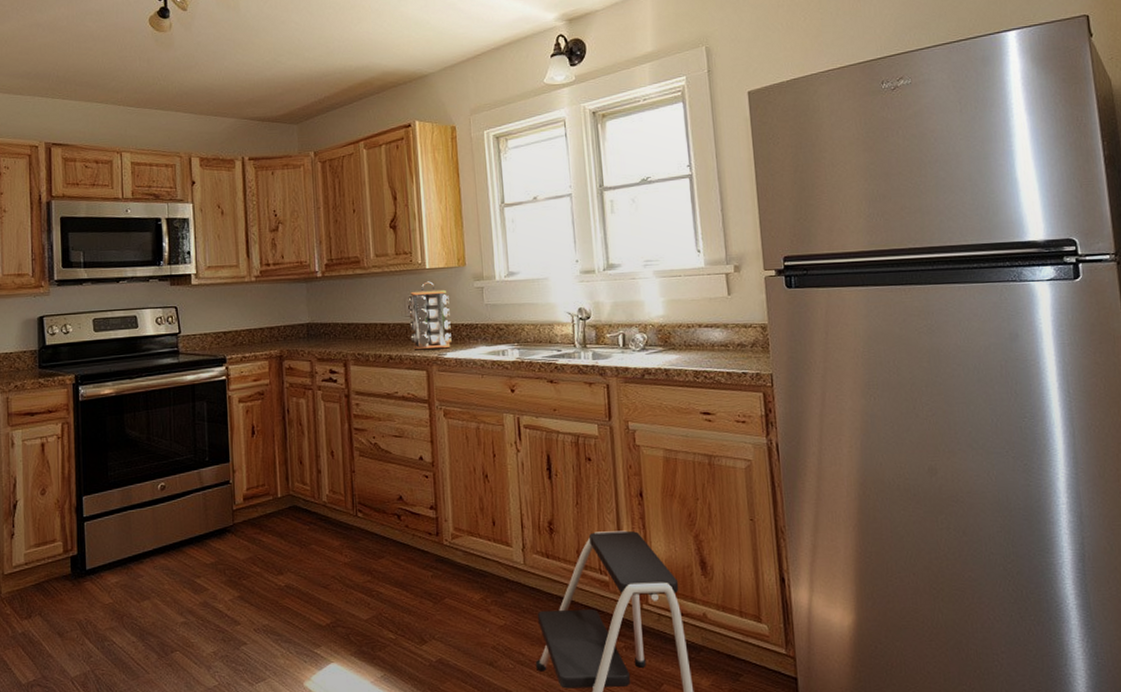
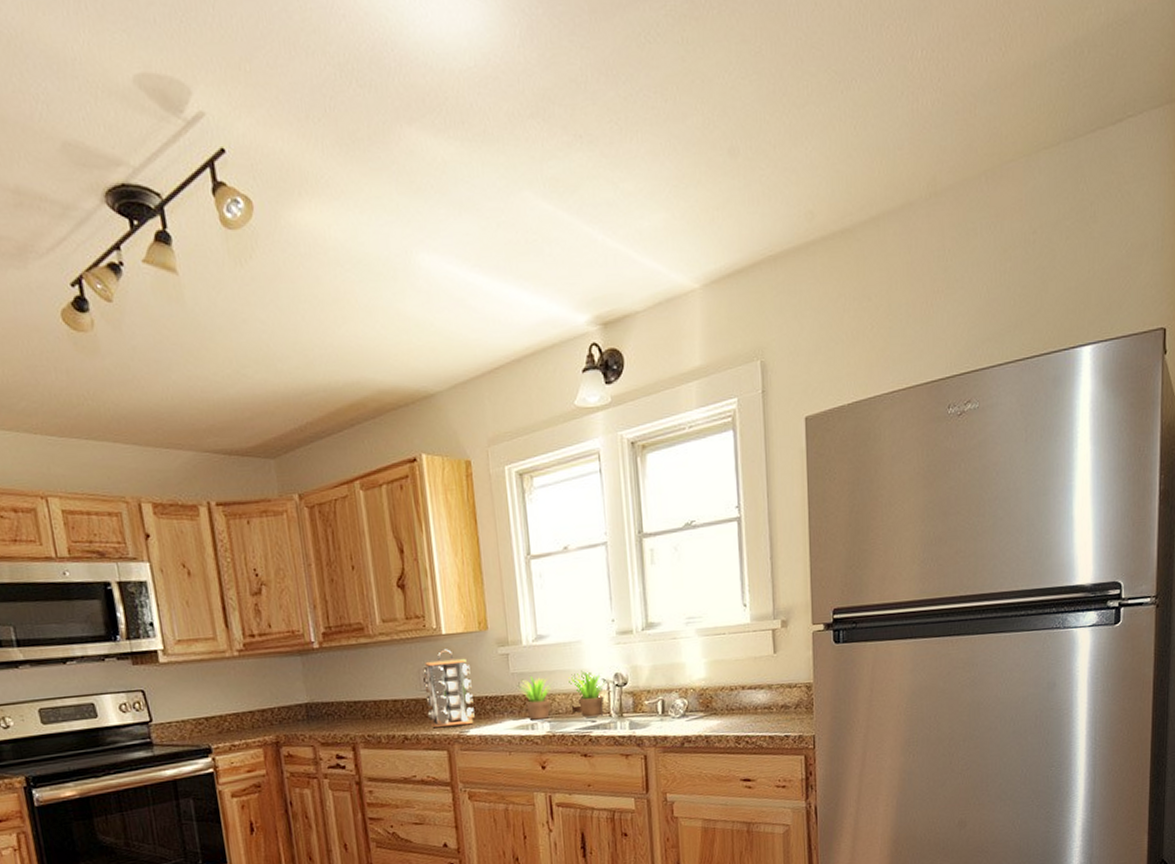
plant: none [493,305,570,347] -> present [520,671,605,720]

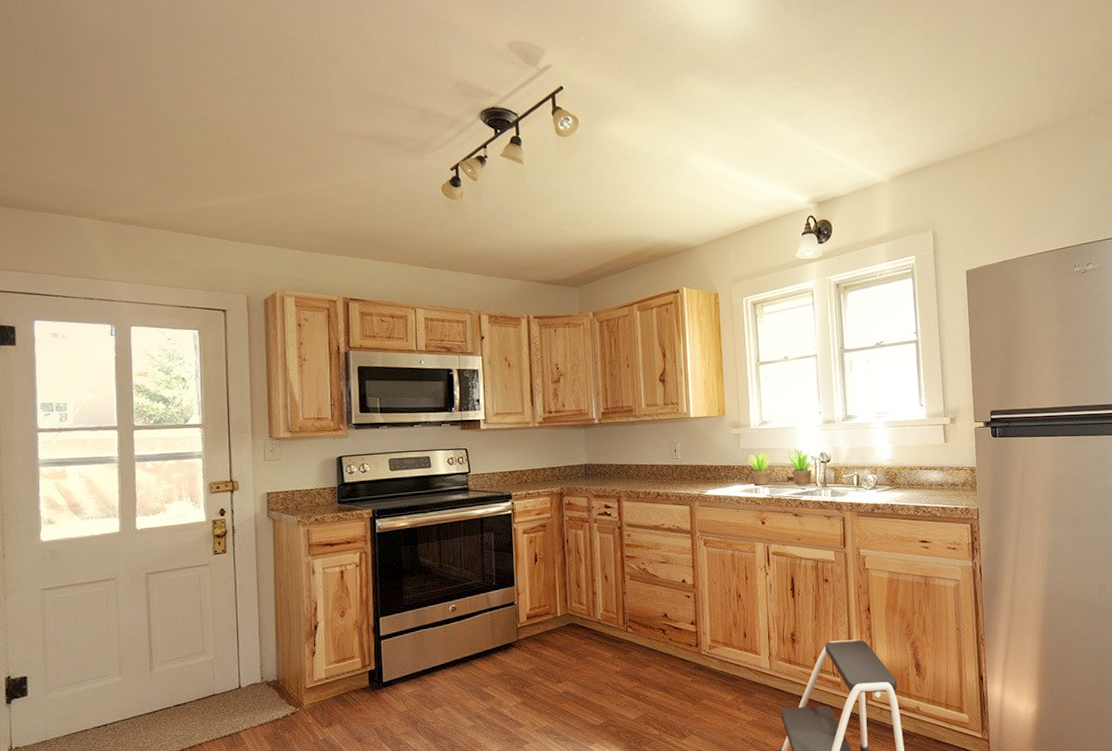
spice rack: present [423,649,475,729] -> none [674,428,712,488]

